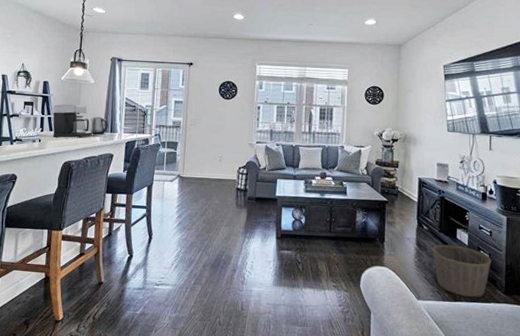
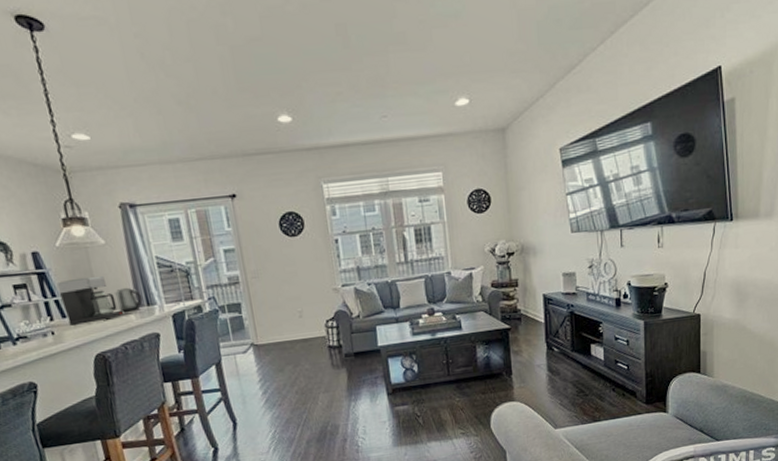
basket: present [432,244,491,298] -> none [565,362,630,416]

